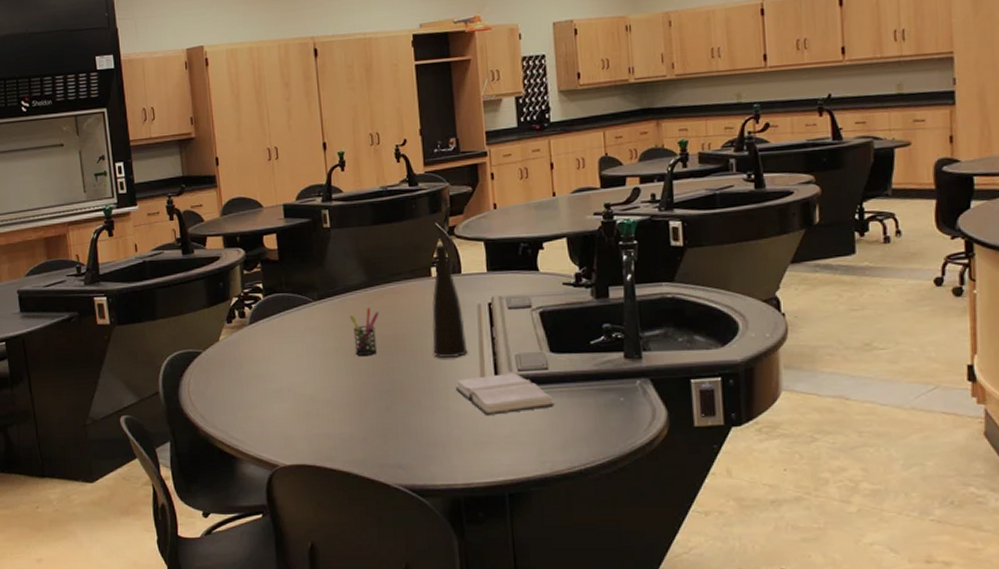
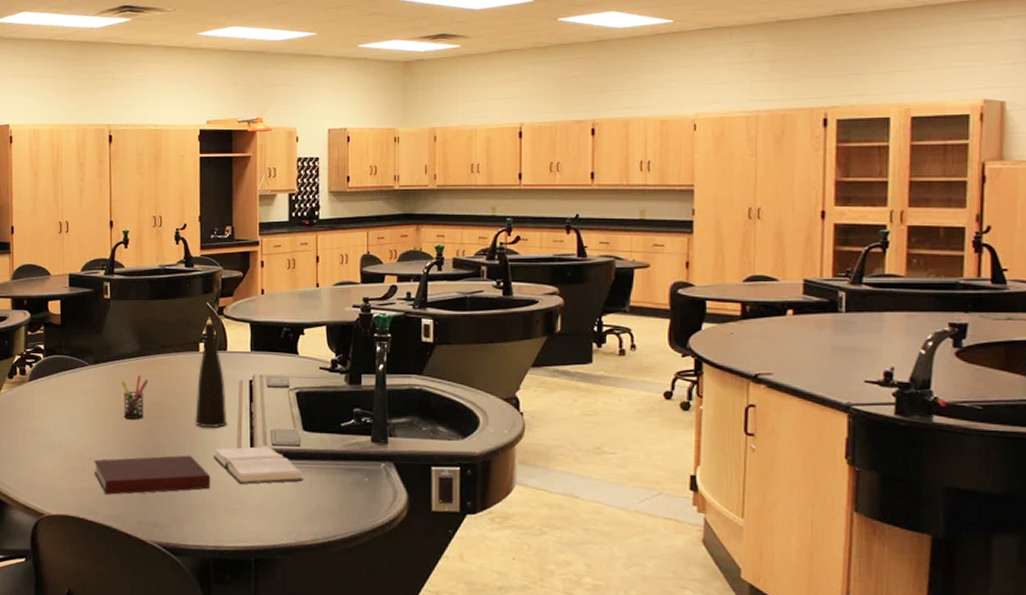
notebook: none [327,389,456,439] -> present [94,455,211,495]

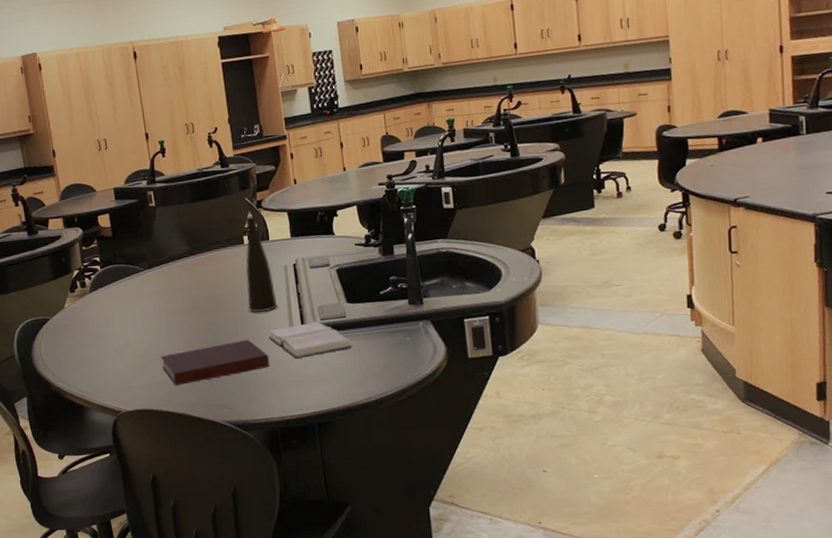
pen holder: present [121,375,149,419] -> none [176,273,202,315]

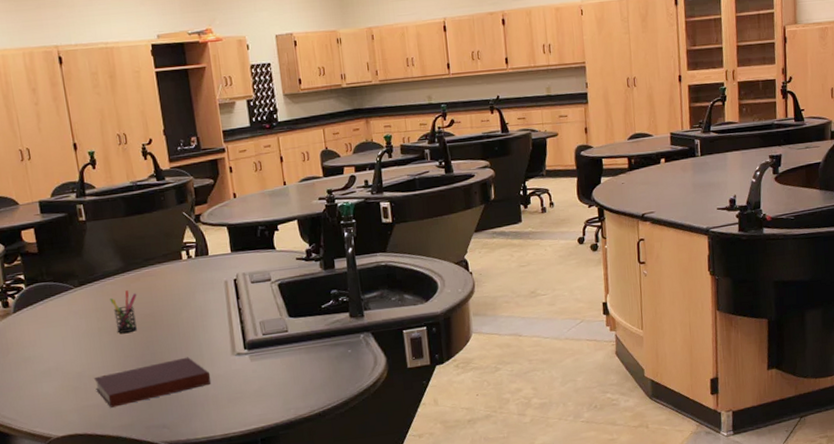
pen holder: none [176,273,202,315] -> present [110,290,138,333]
vase: present [244,215,278,313] -> none [182,230,219,329]
hardback book: present [268,322,352,359] -> none [209,337,295,375]

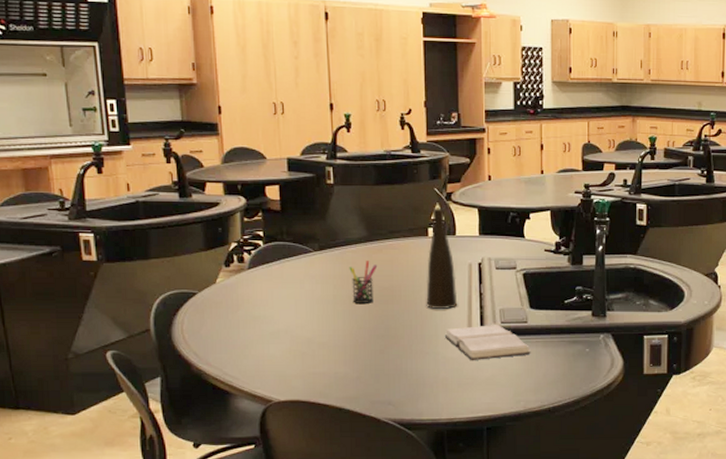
notebook: present [94,357,211,408] -> none [323,336,443,378]
vase: none [182,230,219,329] -> present [426,207,458,309]
hardback book: none [209,337,295,375] -> present [444,325,531,360]

